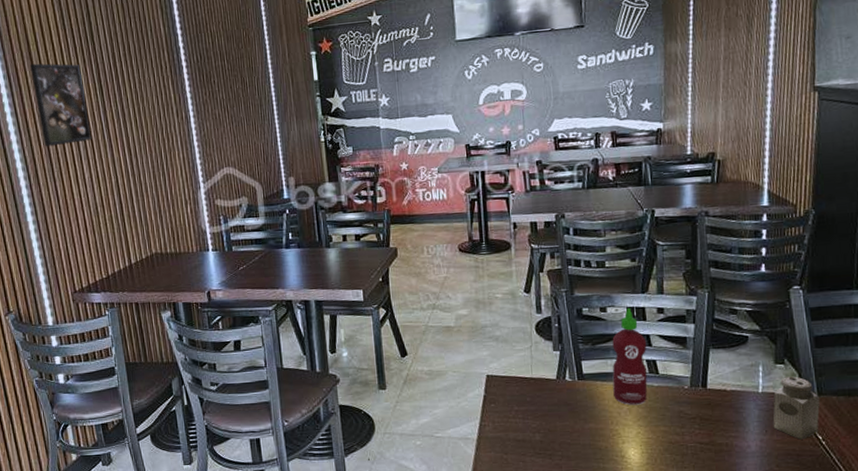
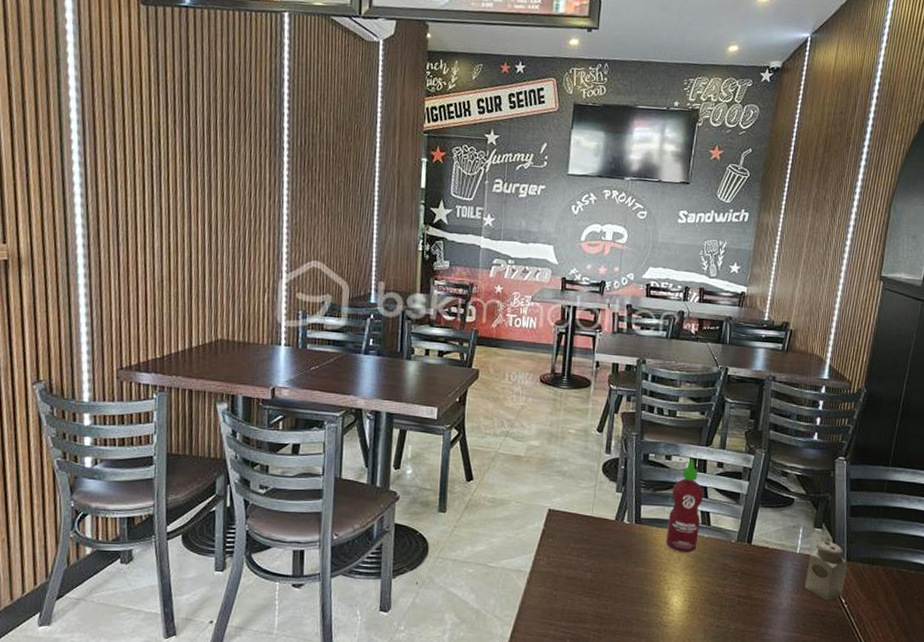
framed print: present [29,63,92,147] -> none [110,113,170,208]

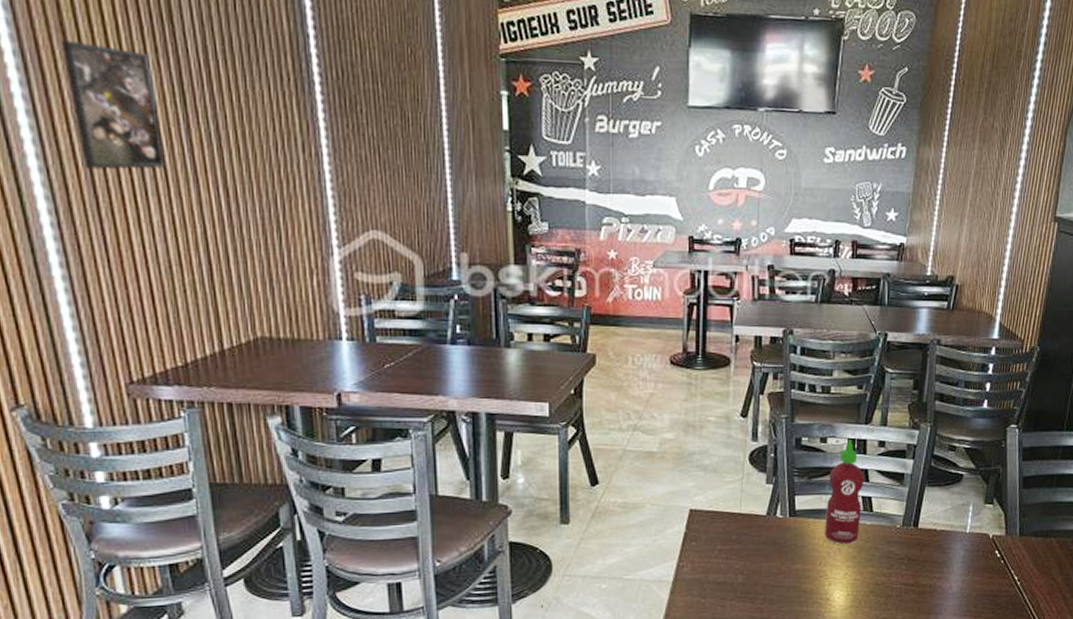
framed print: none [110,113,170,208] -> present [60,39,166,170]
salt shaker: present [804,541,848,601] -> none [975,517,1021,580]

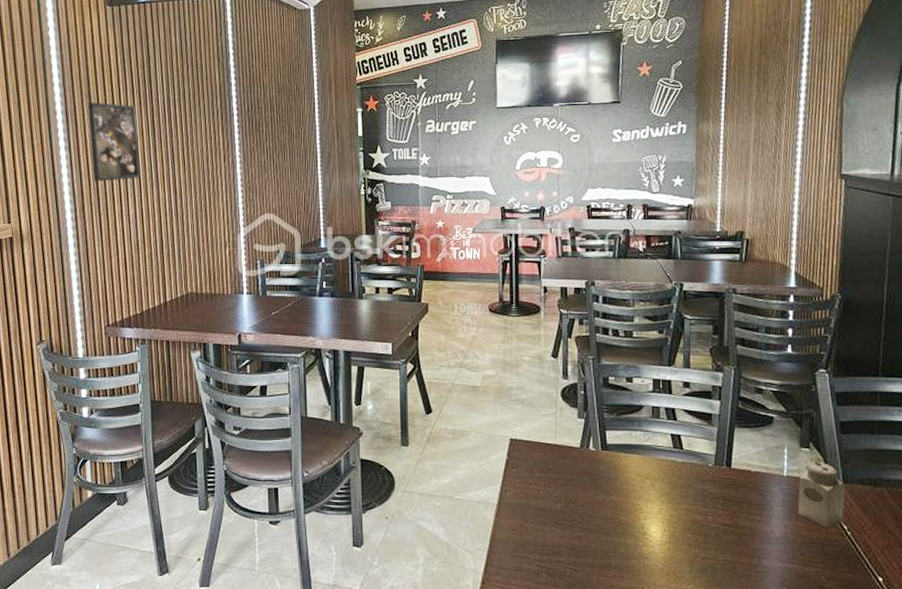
hot sauce: present [825,439,865,545] -> none [636,379,672,480]
salt shaker: none [975,517,1021,580] -> present [797,461,846,528]

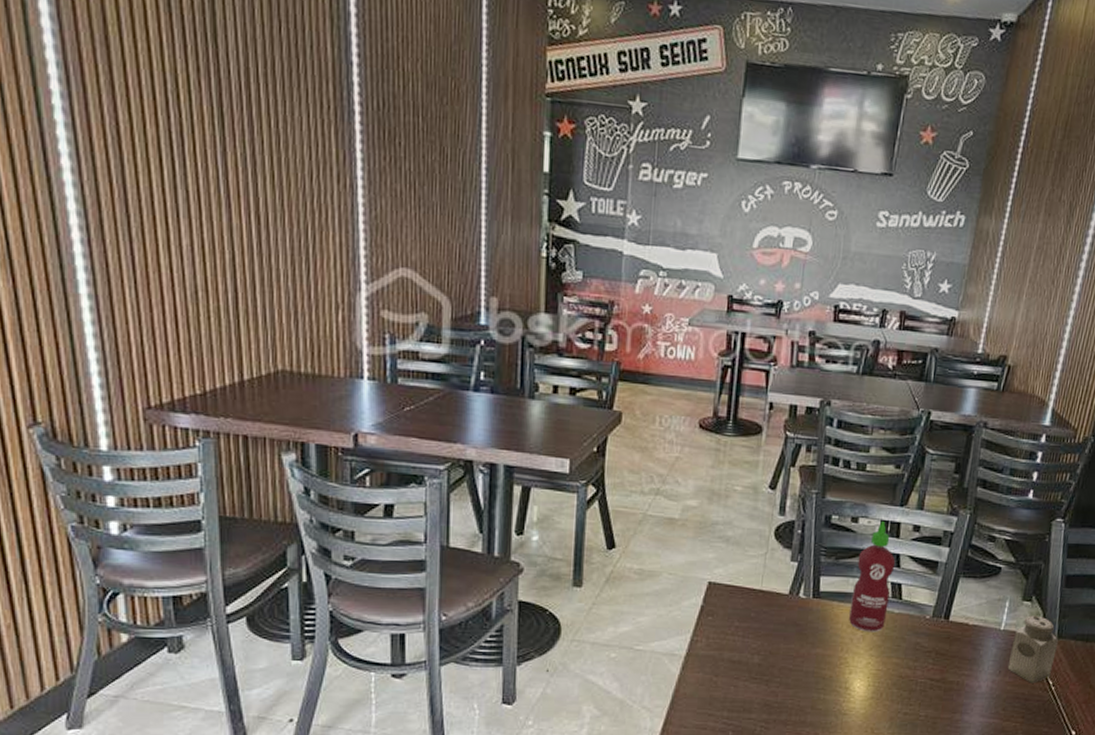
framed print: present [87,102,140,182] -> none [104,54,199,191]
hot sauce: none [636,379,672,480] -> present [849,520,896,632]

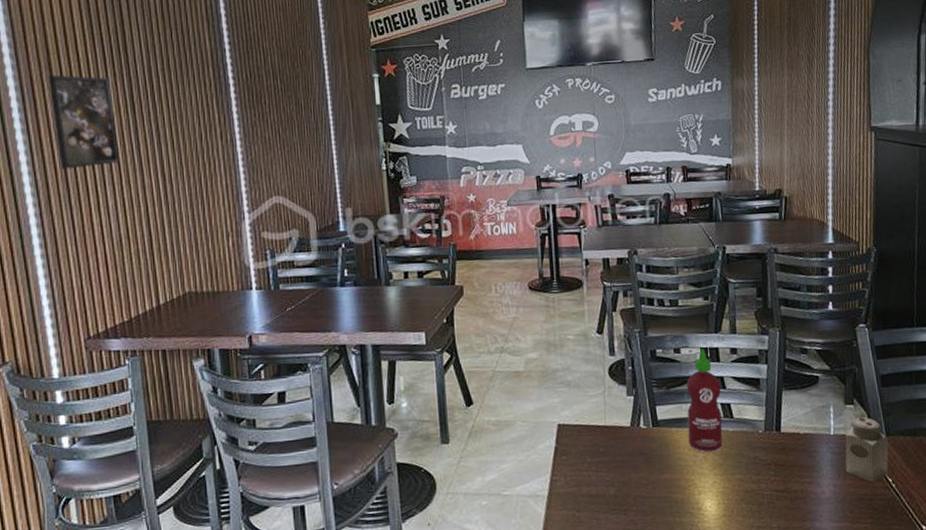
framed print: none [104,54,199,191] -> present [48,75,119,170]

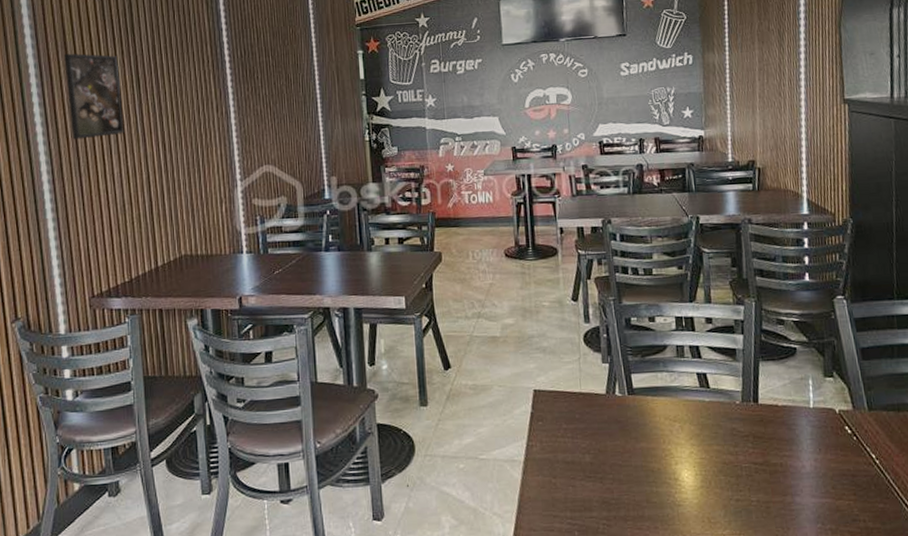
hot sauce: present [686,348,723,453] -> none [661,317,699,423]
salt shaker: present [844,417,889,483] -> none [824,390,871,459]

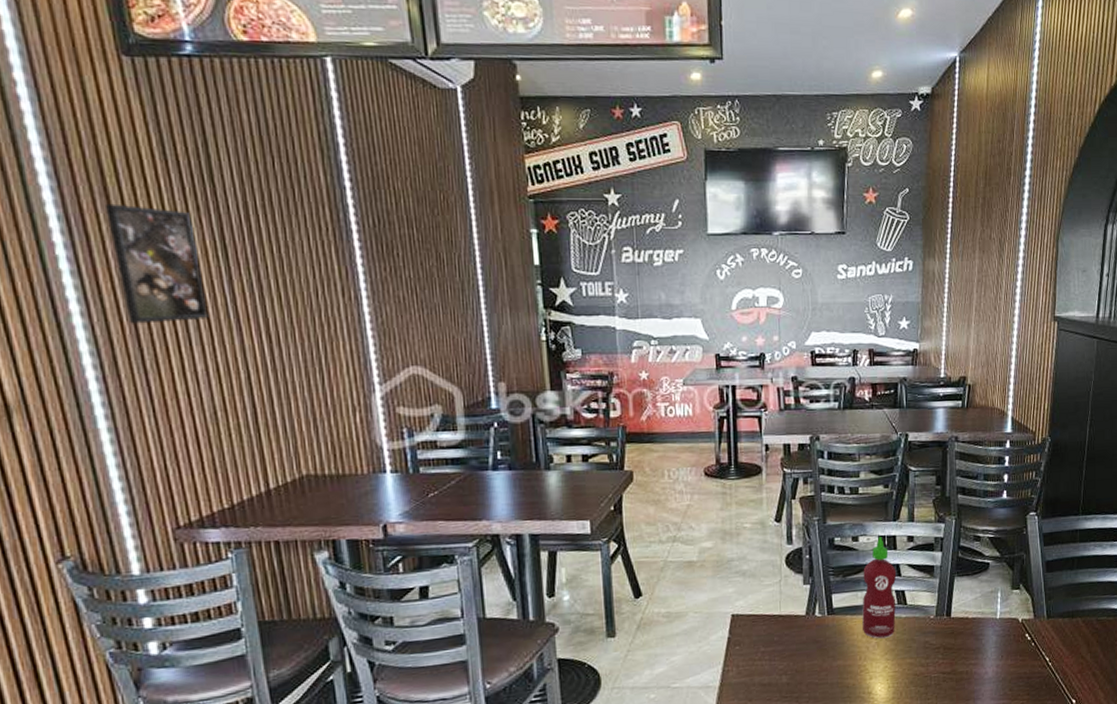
hot sauce: none [661,317,699,423] -> present [862,536,897,639]

